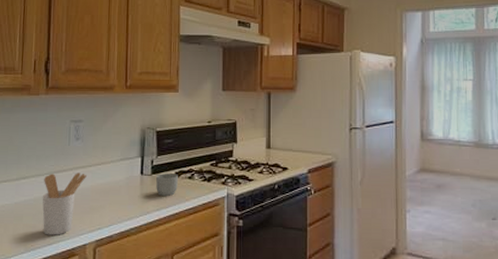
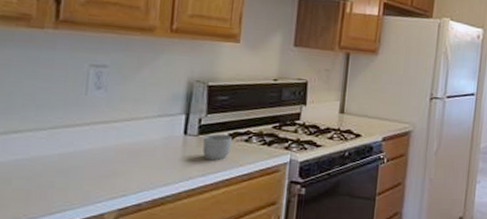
utensil holder: present [42,173,87,235] -> none [42,128,109,203]

